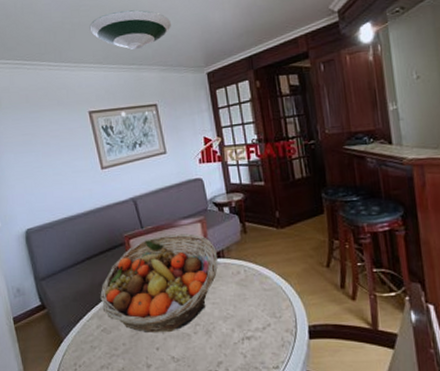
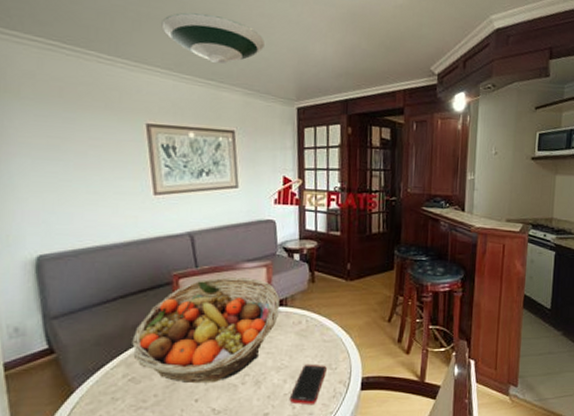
cell phone: none [239,313,272,355] -> present [289,364,327,406]

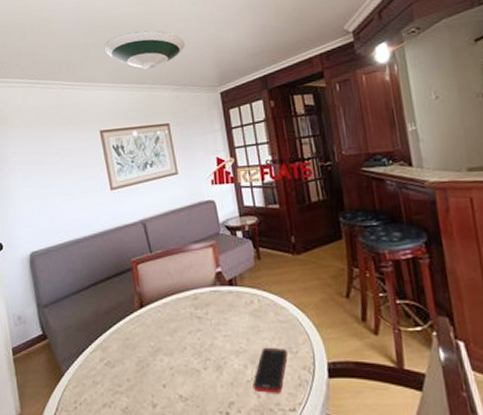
fruit basket: present [132,277,281,384] -> none [105,259,231,368]

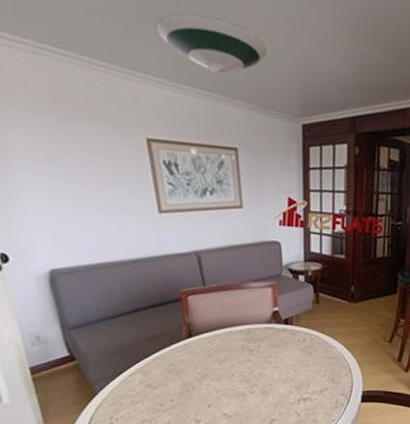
cell phone: present [252,347,287,395] -> none [294,377,330,414]

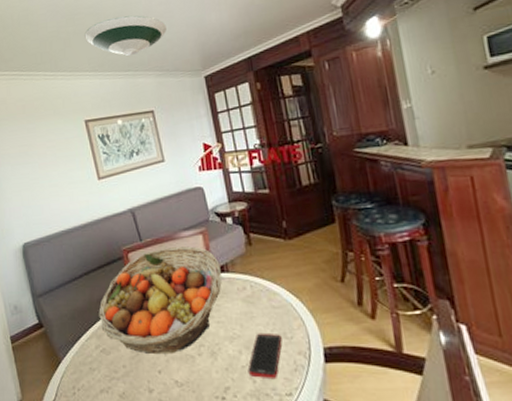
fruit basket: none [147,296,286,392] -> present [99,246,222,355]
cell phone: none [294,377,330,414] -> present [248,333,282,380]

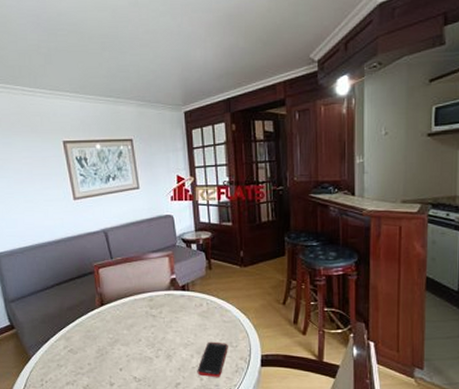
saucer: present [84,15,167,56] -> none [67,39,151,82]
fruit basket: present [99,246,222,355] -> none [68,266,183,356]

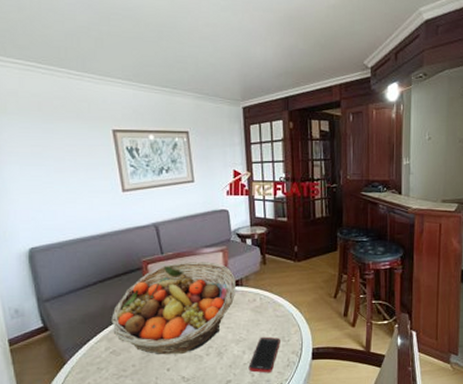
fruit basket: none [68,266,183,356] -> present [111,262,237,355]

